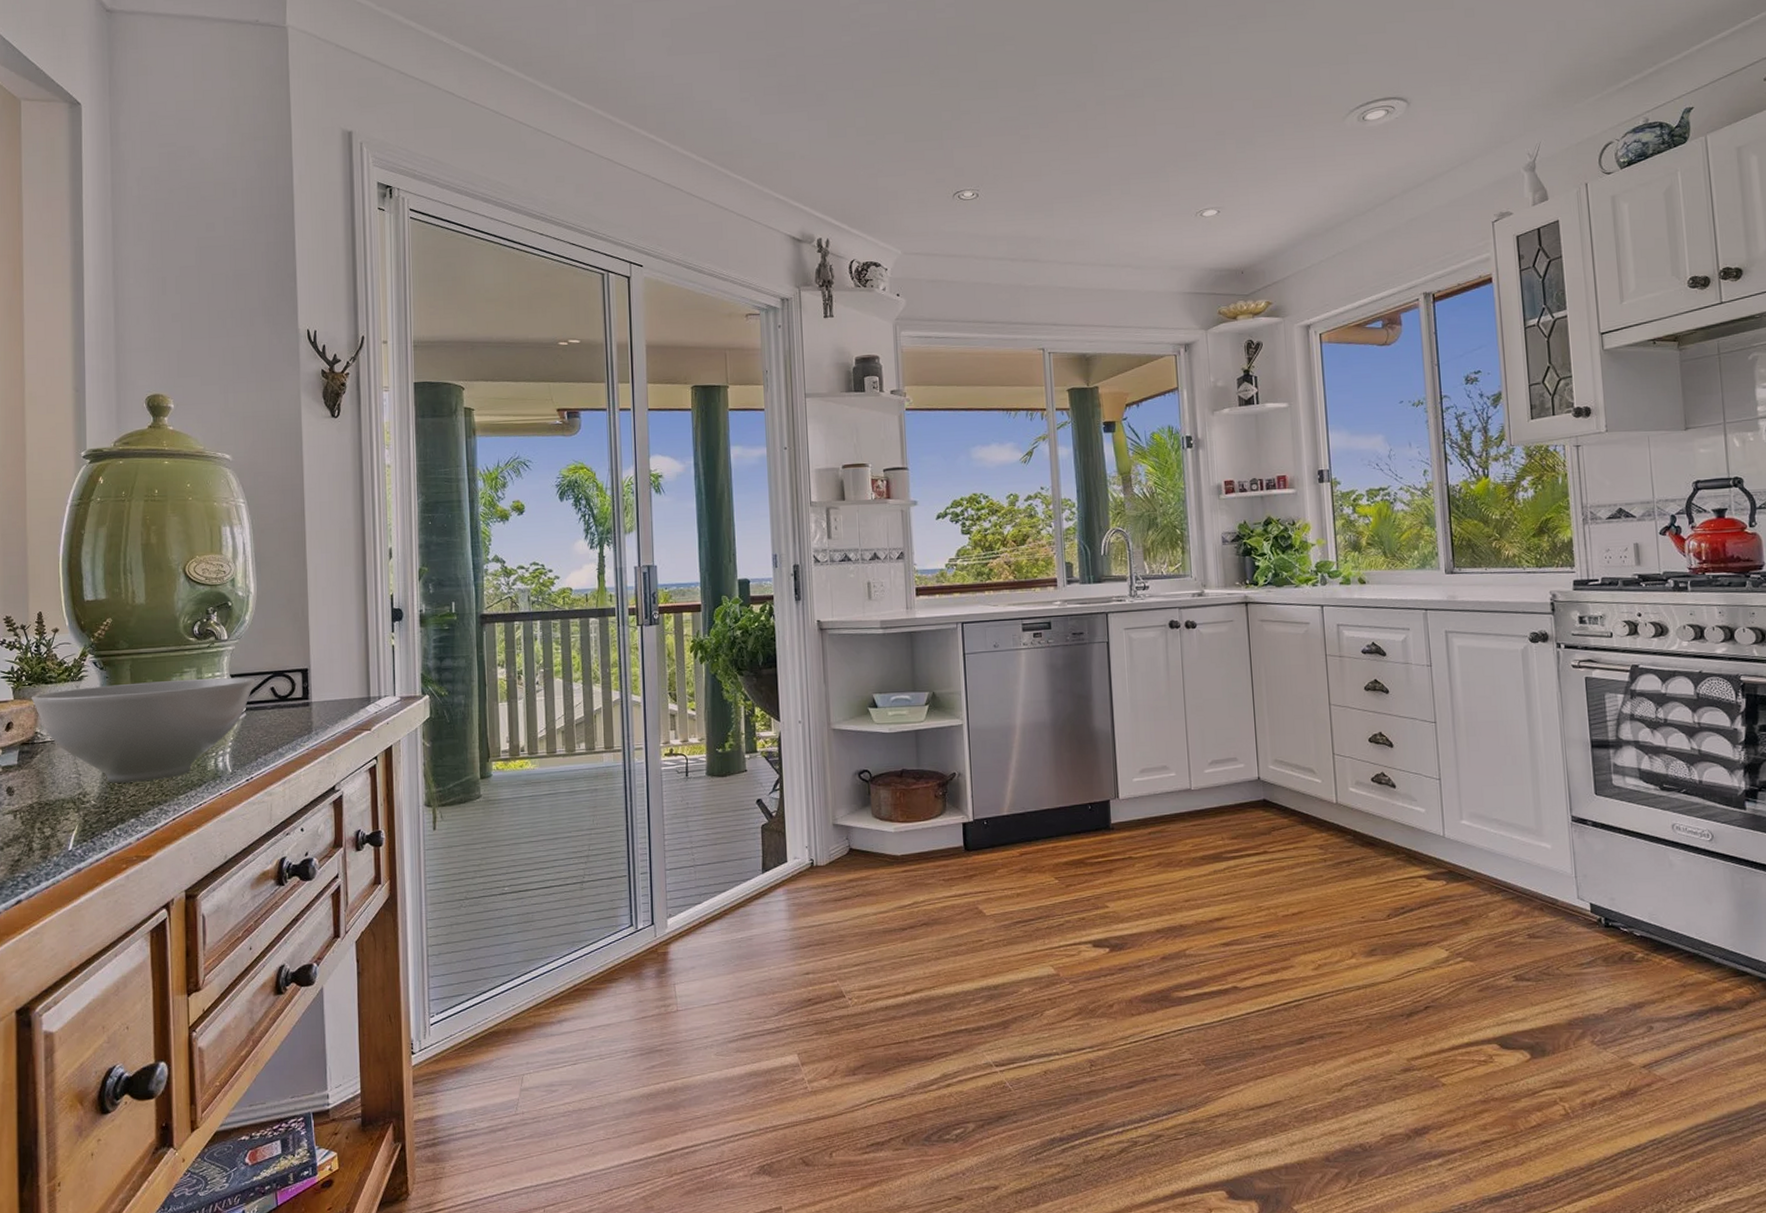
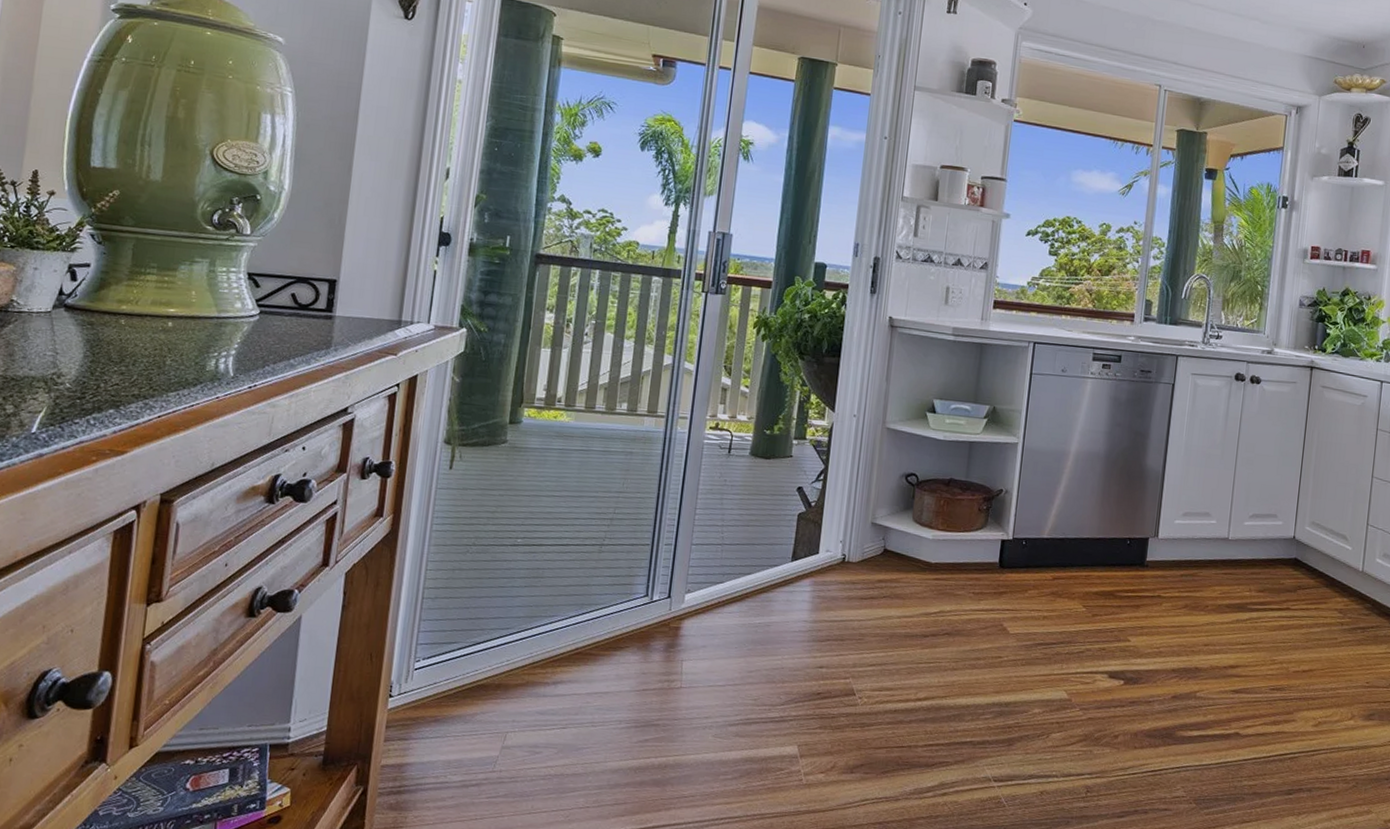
bowl: present [31,677,256,783] -> none [11,258,276,372]

